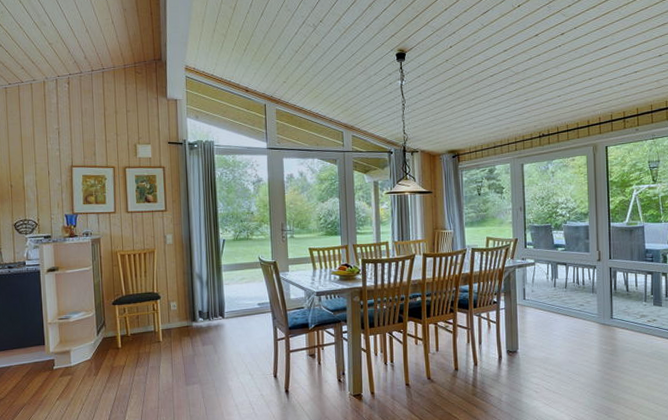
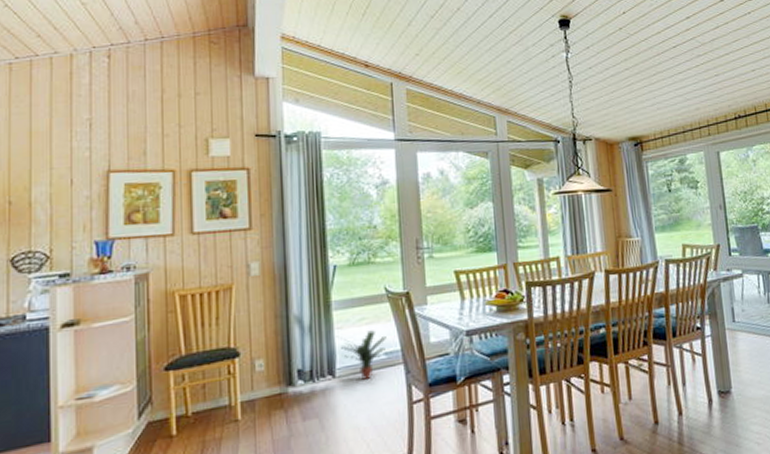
potted plant: none [224,287,260,321] -> present [336,330,386,380]

